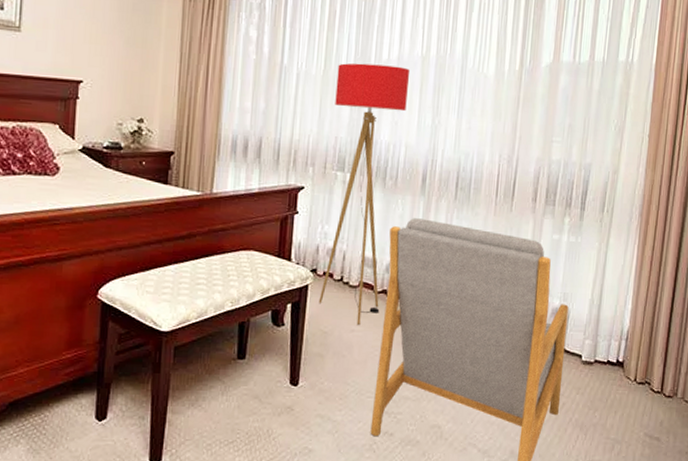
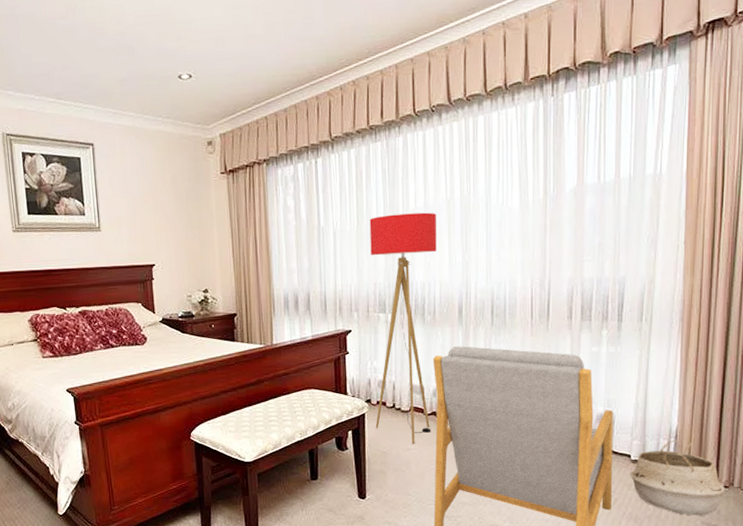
woven basket: none [579,342,670,427] -> present [630,439,726,516]

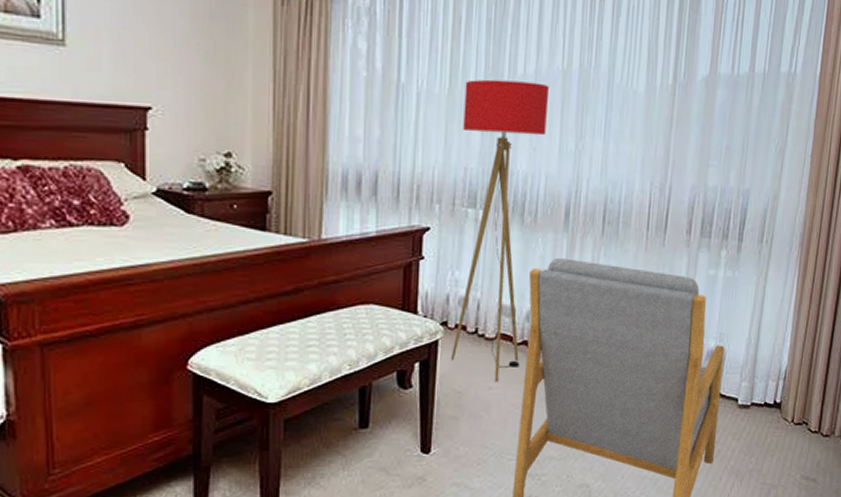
woven basket: present [630,439,726,516] -> none [735,381,827,469]

